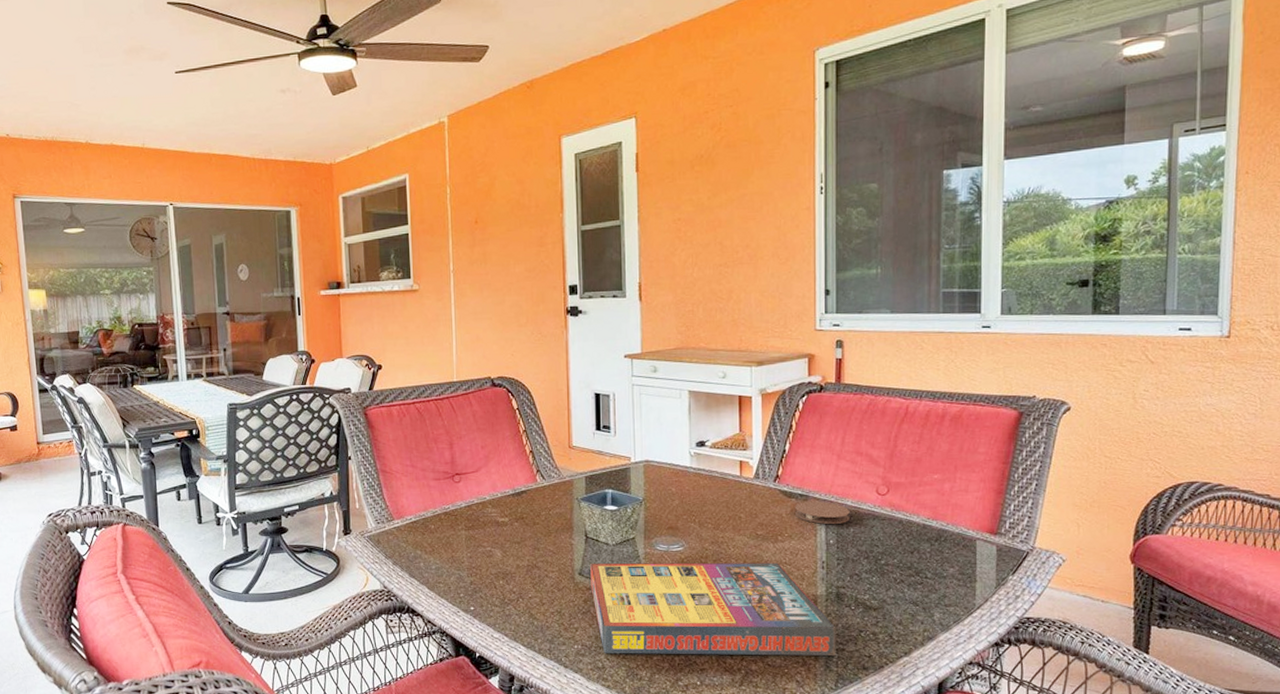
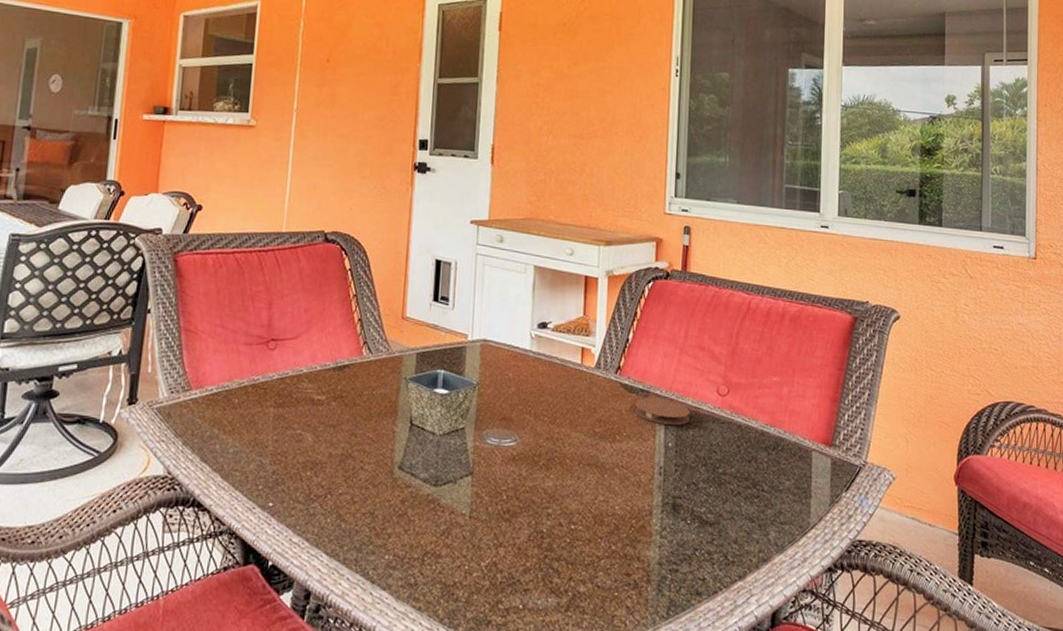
game compilation box: present [590,562,836,657] -> none [410,455,671,579]

